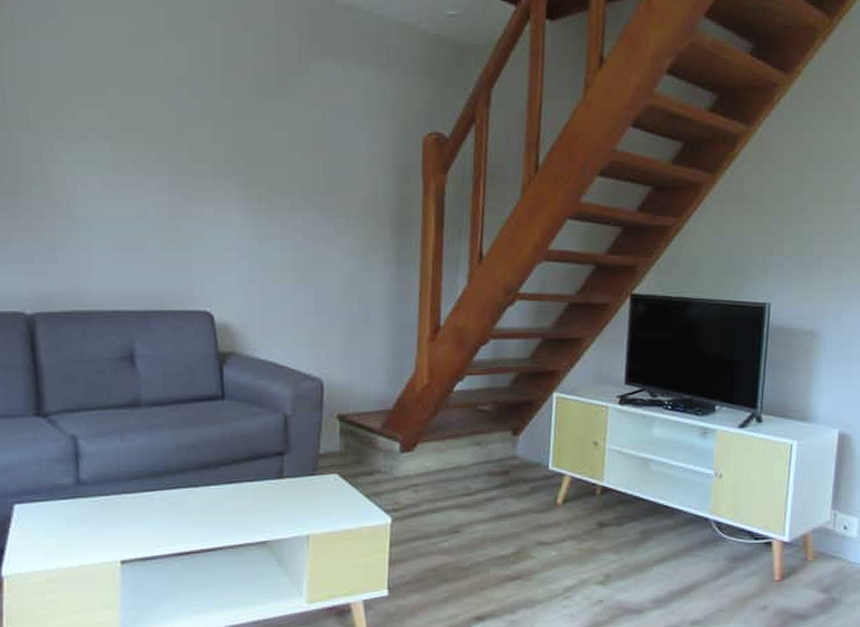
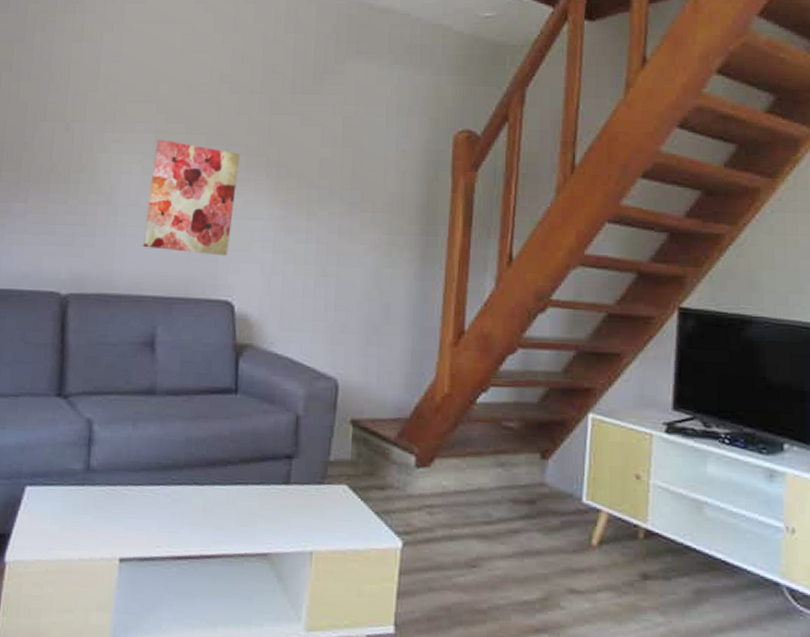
wall art: none [110,148,206,267] -> present [142,139,240,256]

